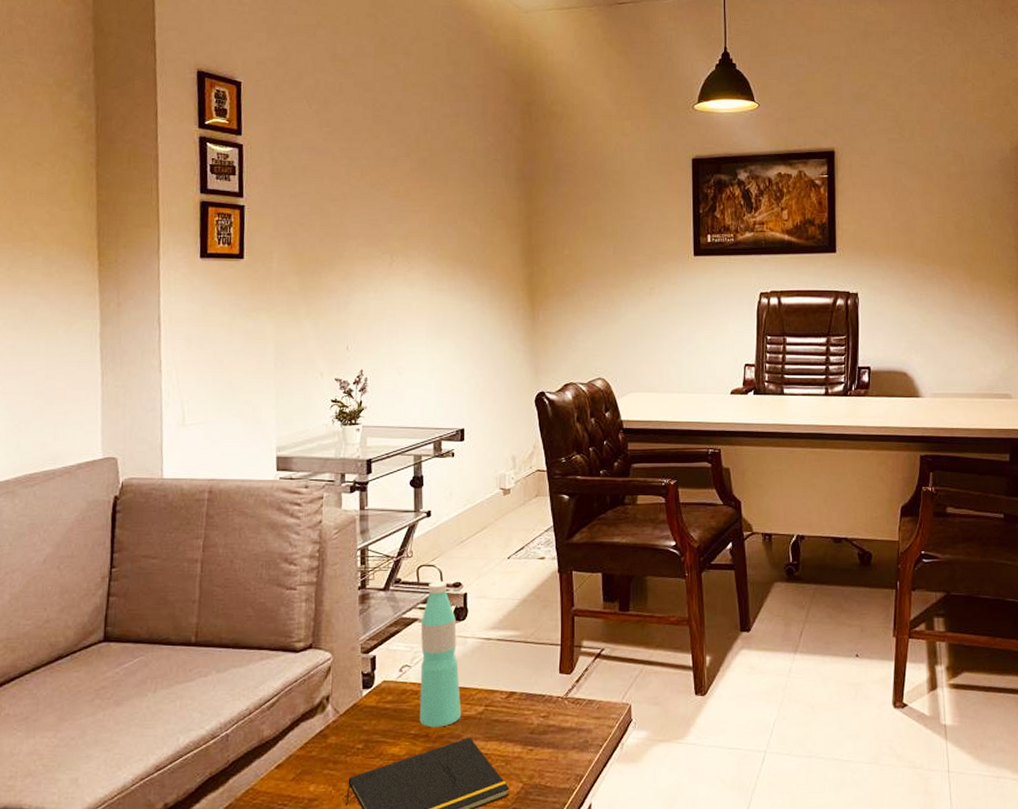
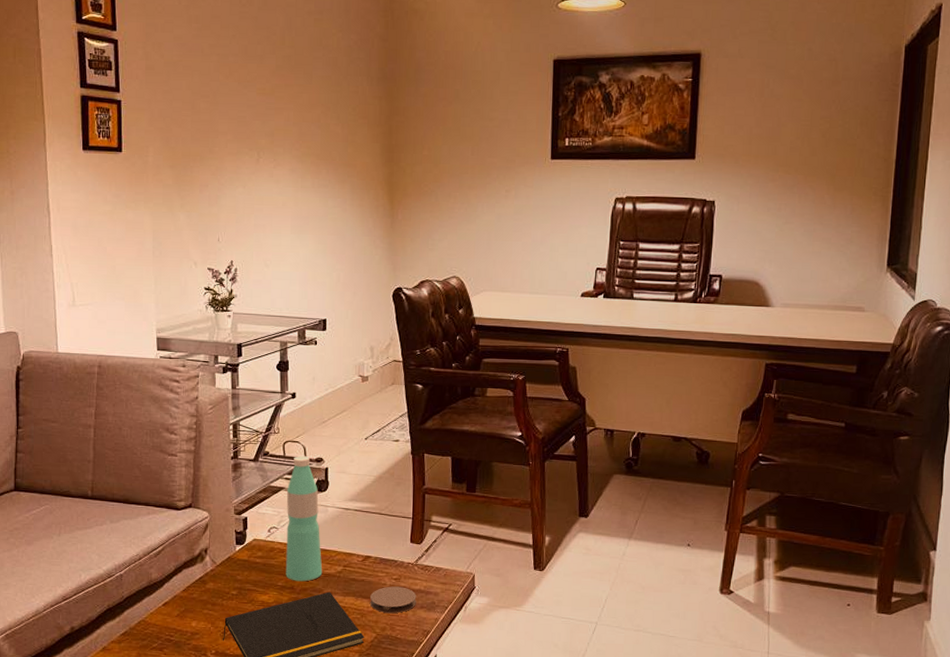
coaster: none [516,725,567,758] -> present [370,586,417,614]

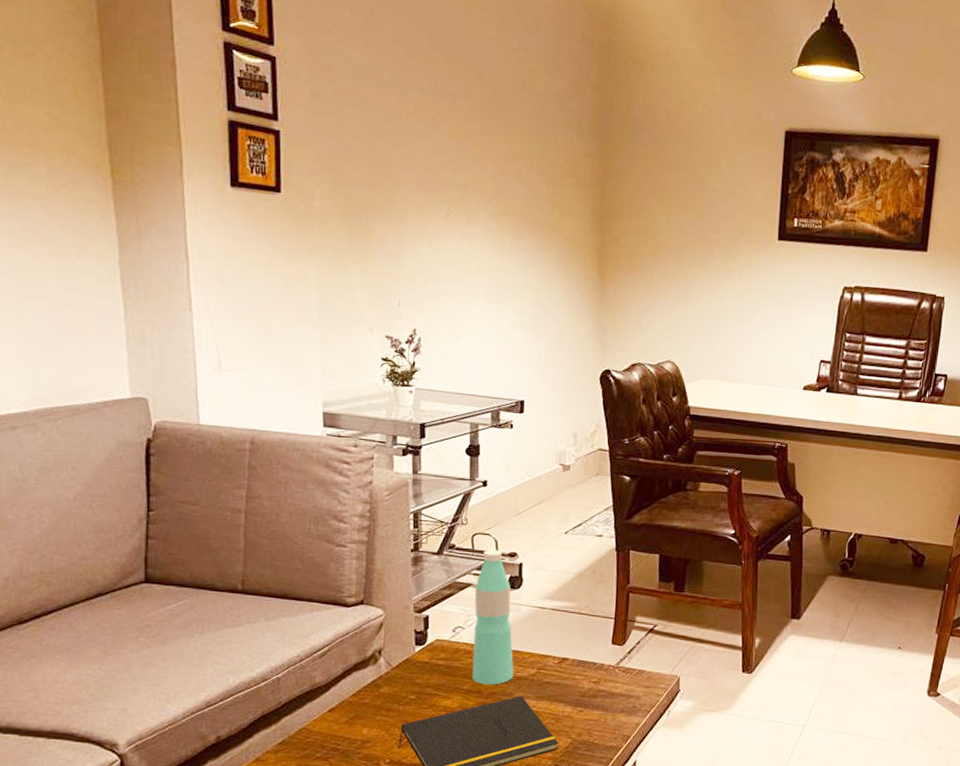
coaster: present [370,586,417,614] -> none [566,690,617,718]

